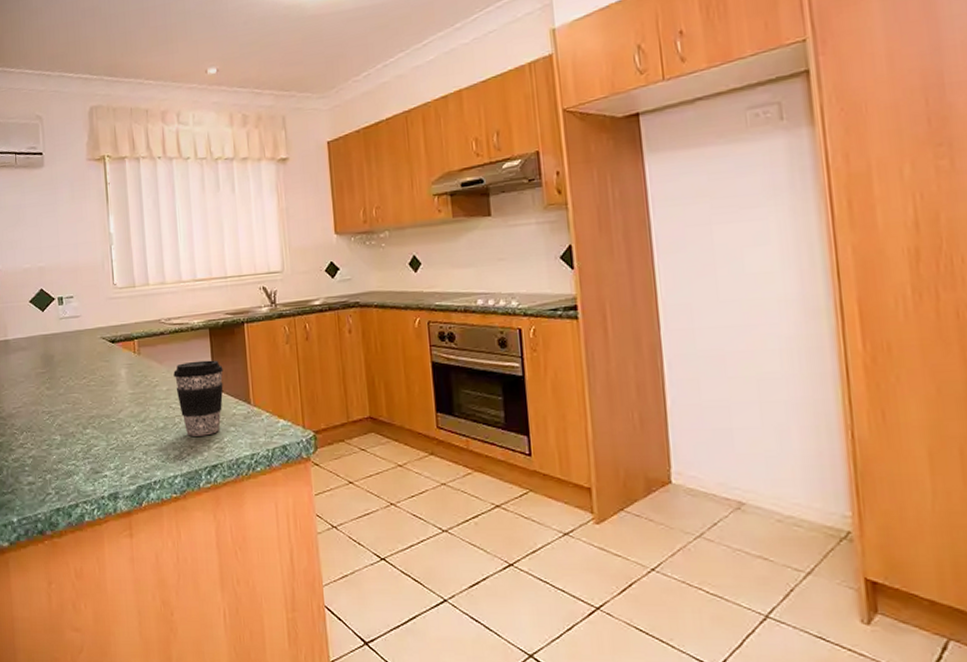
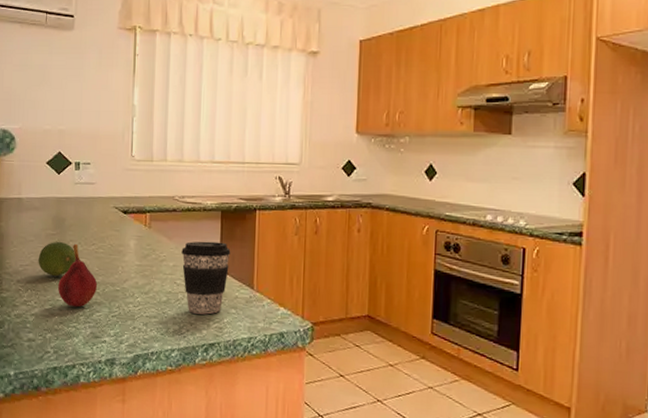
fruit: none [30,379,68,416] -> present [38,241,76,277]
fruit: none [53,379,93,444] -> present [58,243,98,307]

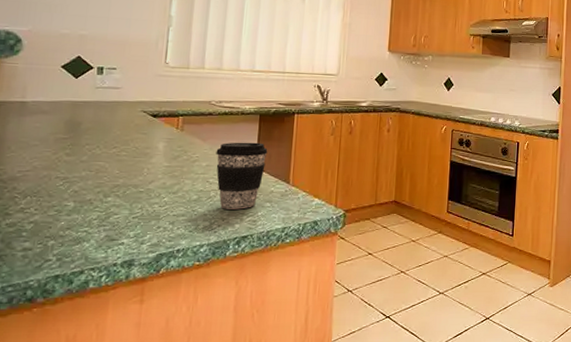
fruit: present [38,241,76,277] -> none [42,145,93,182]
fruit: present [58,243,98,307] -> none [67,147,118,211]

